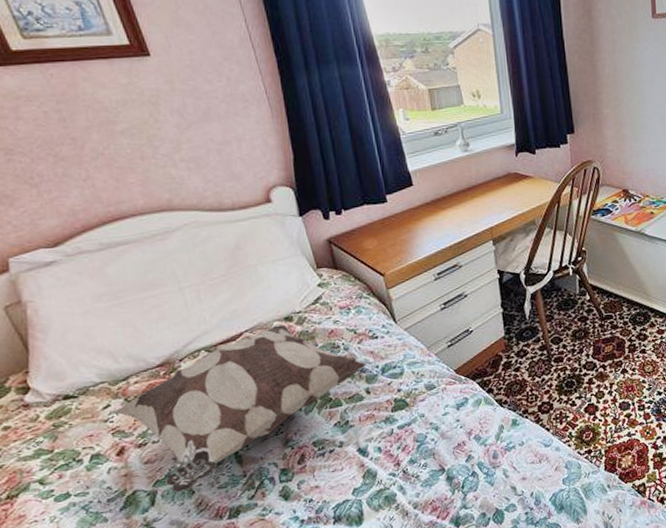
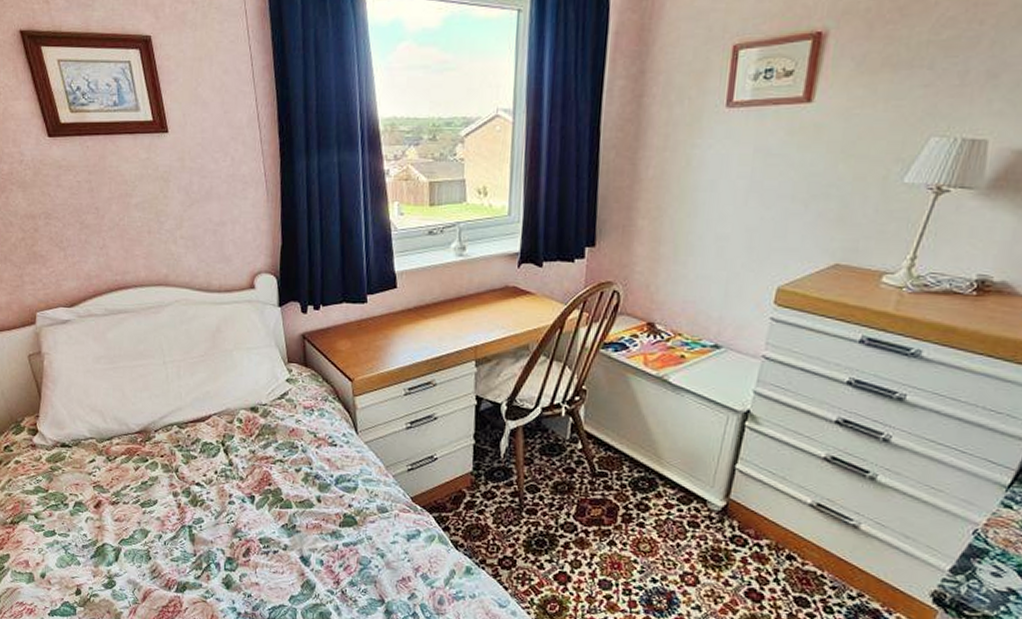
decorative pillow: present [114,324,367,493] -> none [97,413,322,556]

